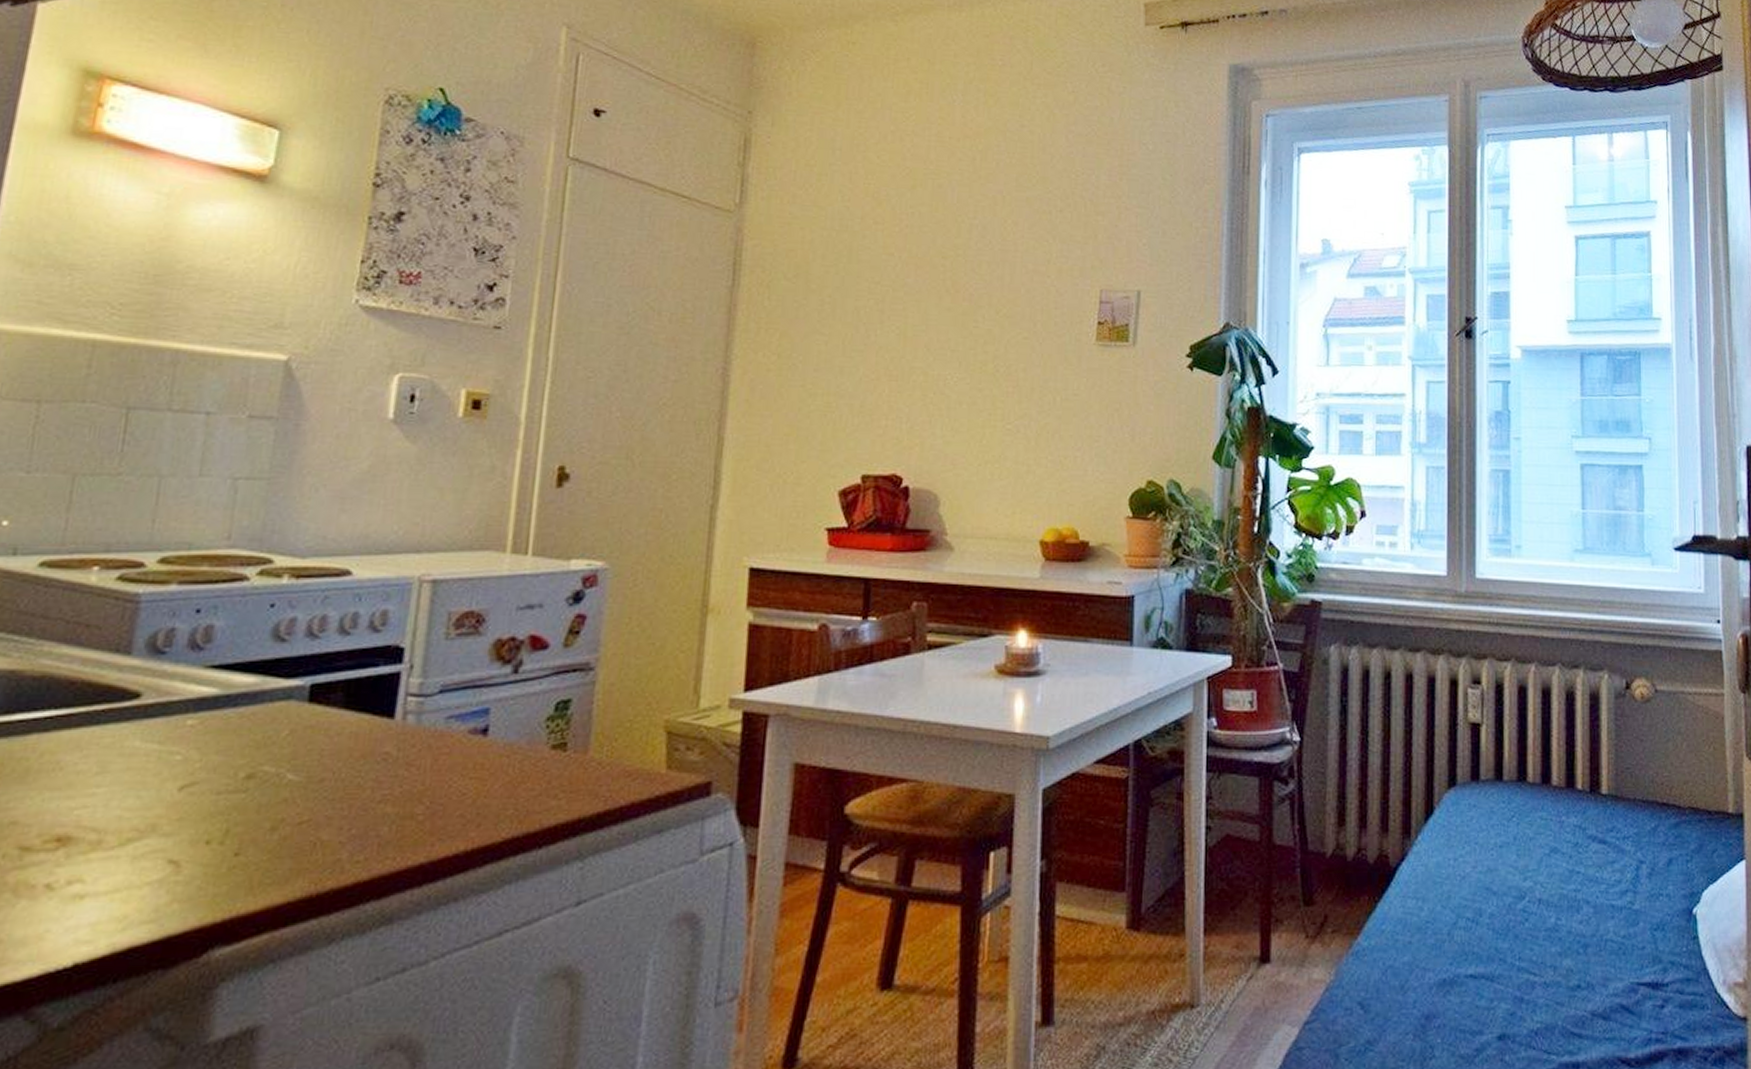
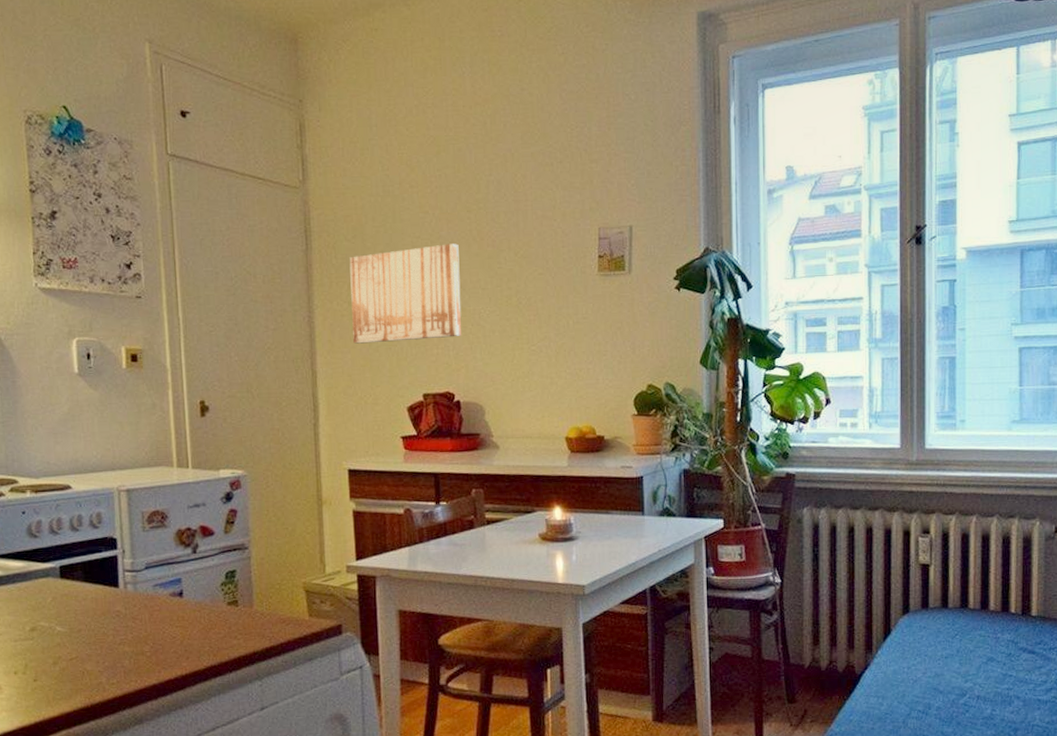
wall art: none [778,293,927,407] -> present [349,243,461,344]

